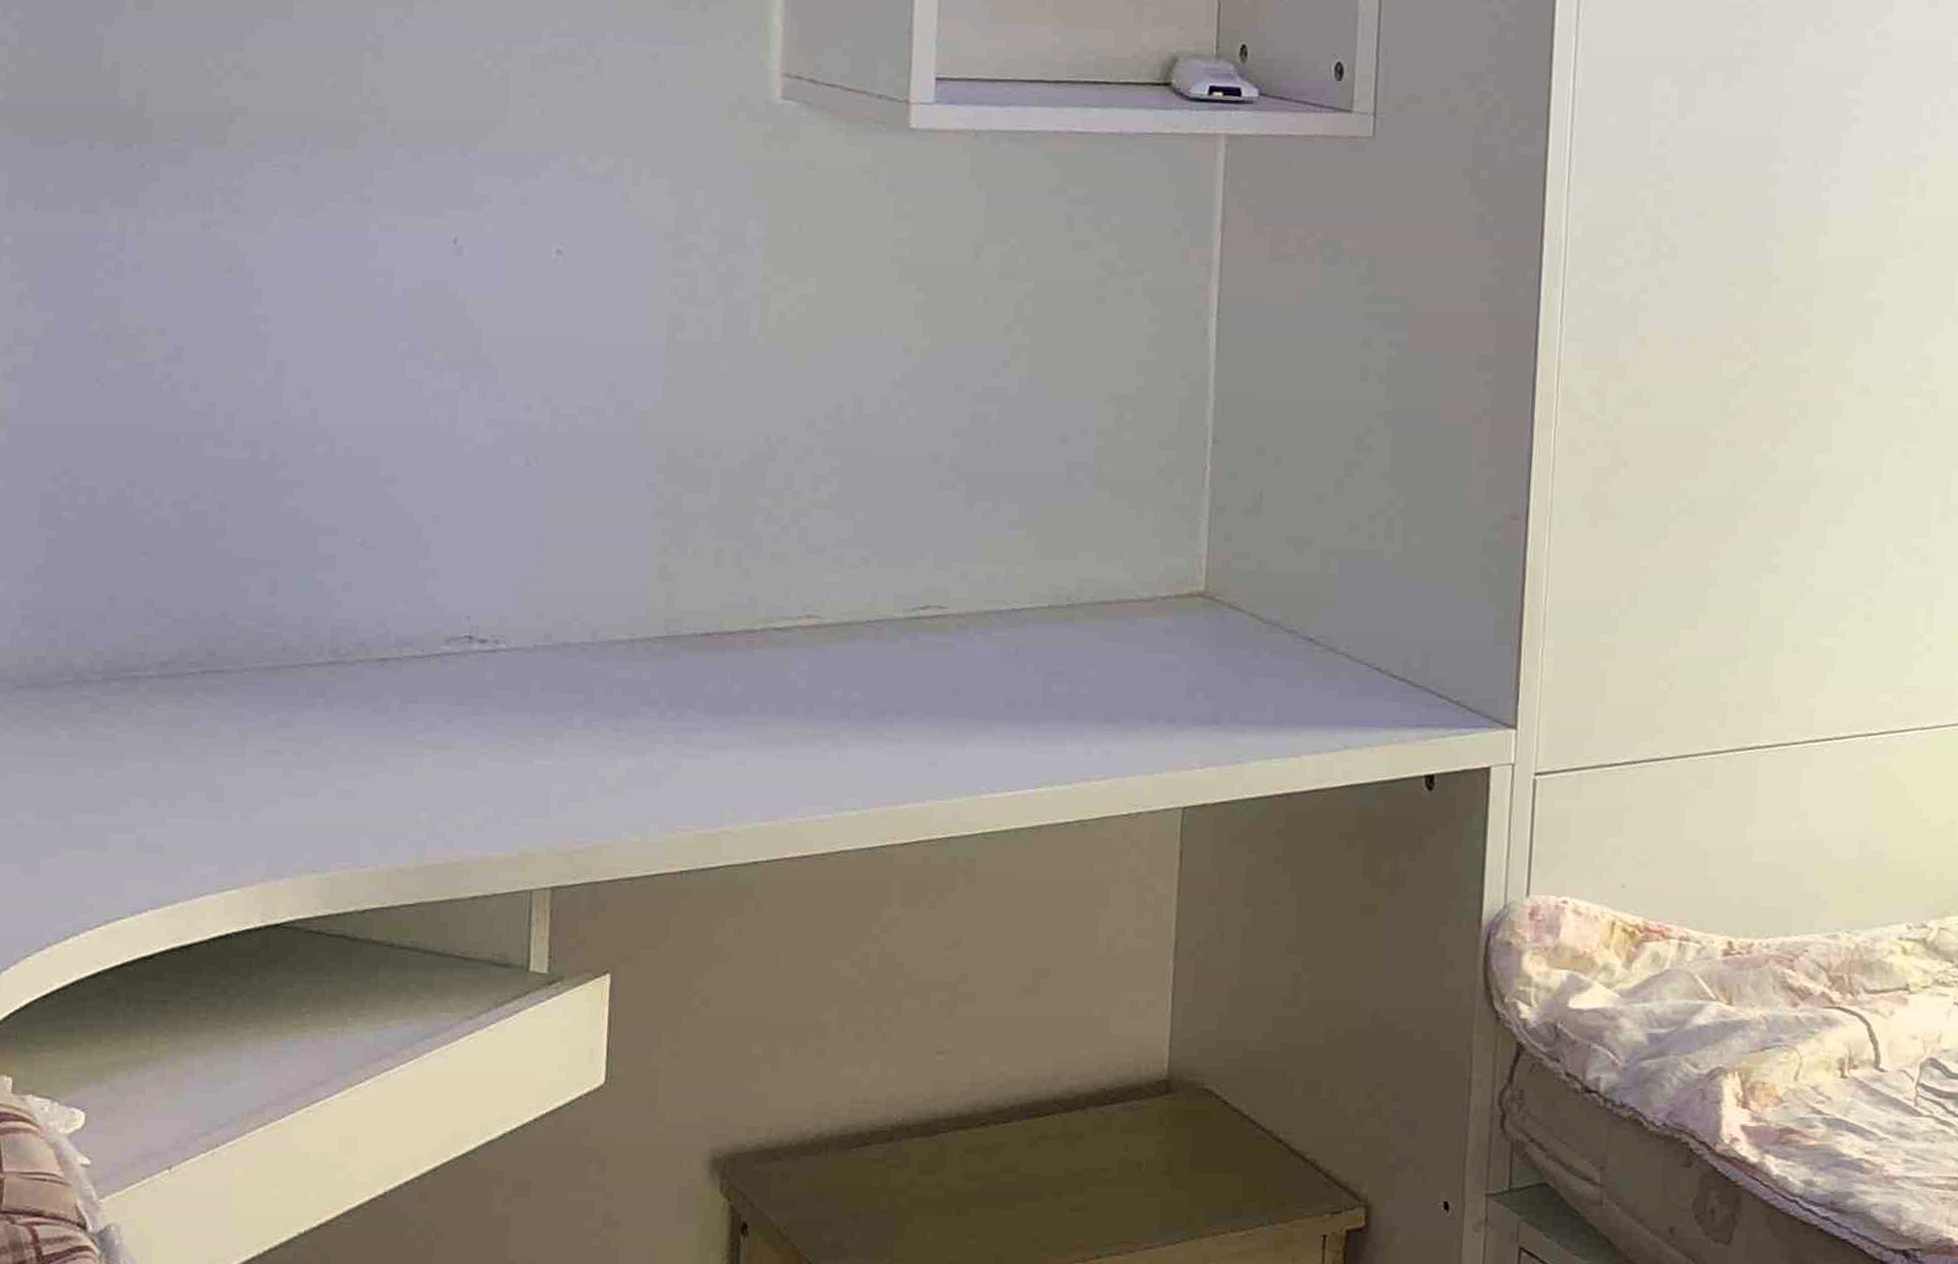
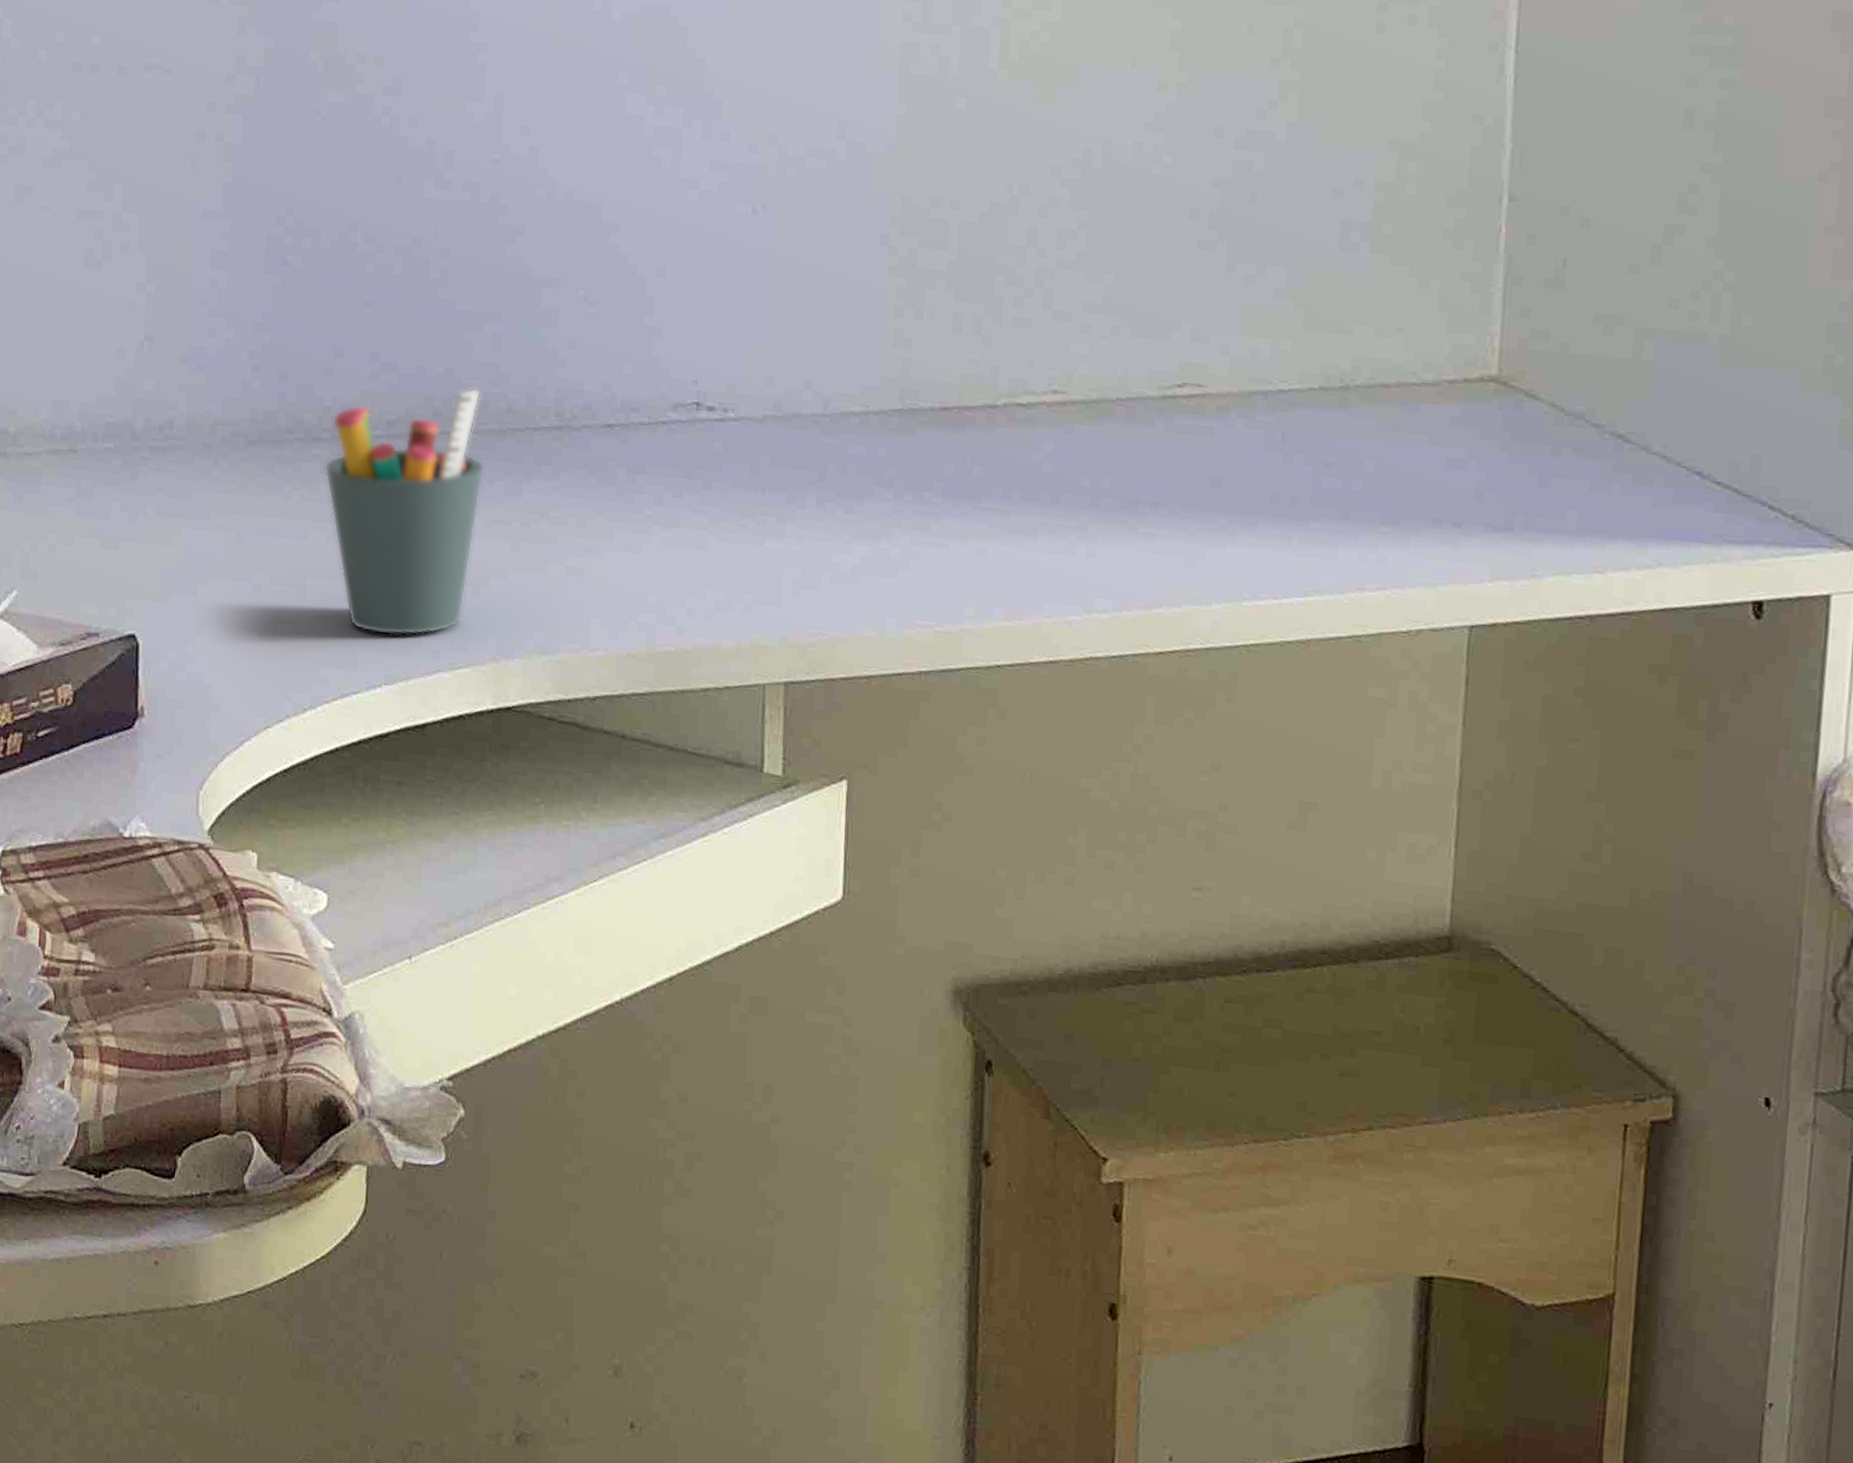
pen holder: none [93,629,258,863] -> present [324,388,485,636]

